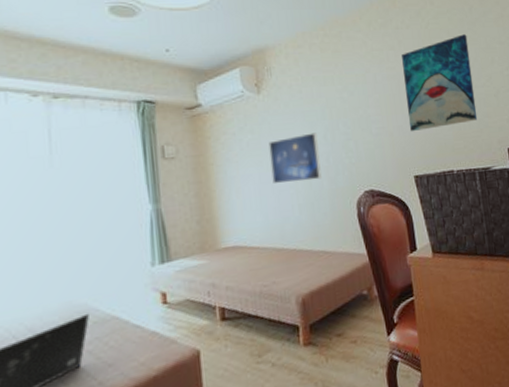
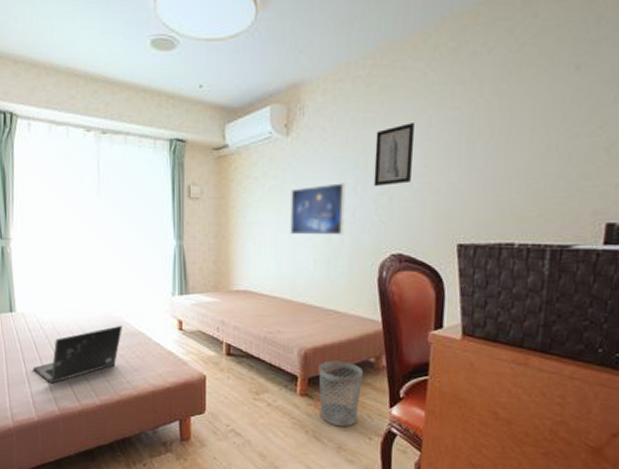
wastebasket: none [317,299,361,369] -> present [318,360,363,427]
wall art: none [335,80,369,134] -> present [373,123,414,187]
wall art: present [402,34,478,132] -> none [463,59,582,191]

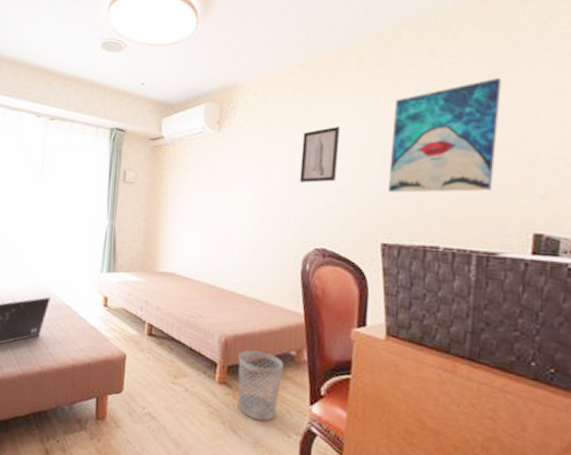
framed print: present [290,183,346,235] -> none [217,177,272,227]
wall art: none [463,59,582,191] -> present [387,78,502,193]

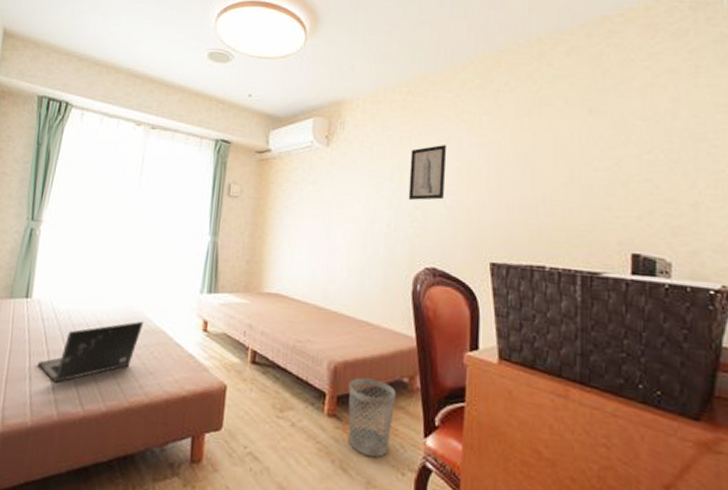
wall art: present [387,78,502,193] -> none [494,104,594,212]

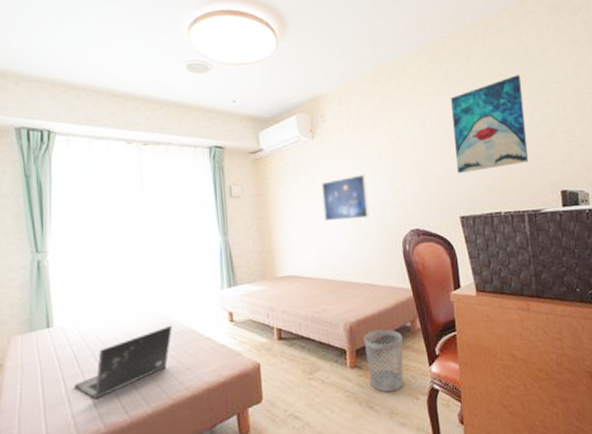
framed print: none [326,194,381,245] -> present [321,174,370,221]
wall art: present [408,145,446,201] -> none [384,124,416,176]
wall art: none [494,104,594,212] -> present [451,75,529,174]

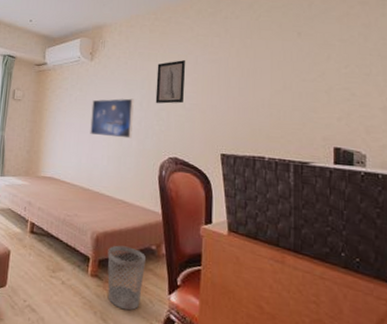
wall art: none [384,124,416,176] -> present [155,60,185,104]
wall art: present [451,75,529,174] -> none [223,28,302,114]

